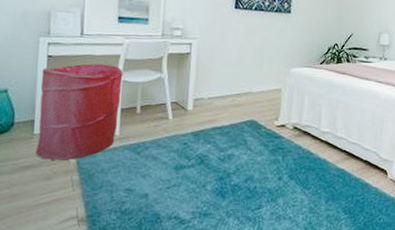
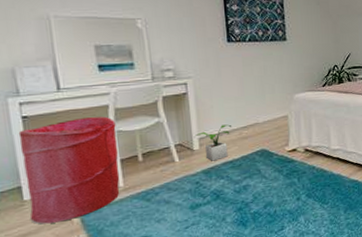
potted plant: none [189,89,226,125] -> present [194,124,231,161]

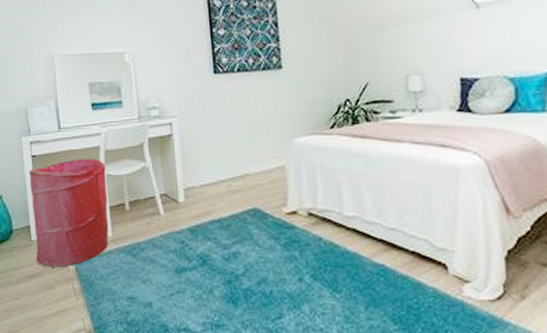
potted plant: present [194,124,231,161] -> none [179,174,219,218]

